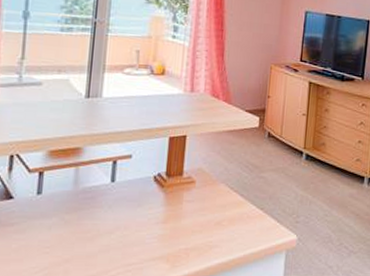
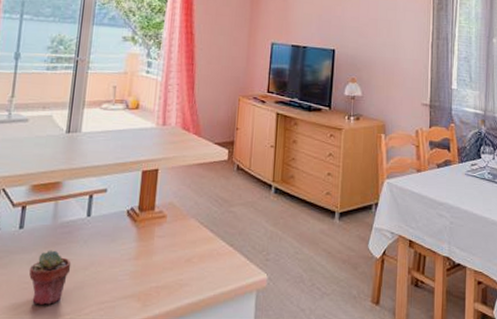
potted succulent: none [49,215,96,268] -> present [29,250,72,305]

